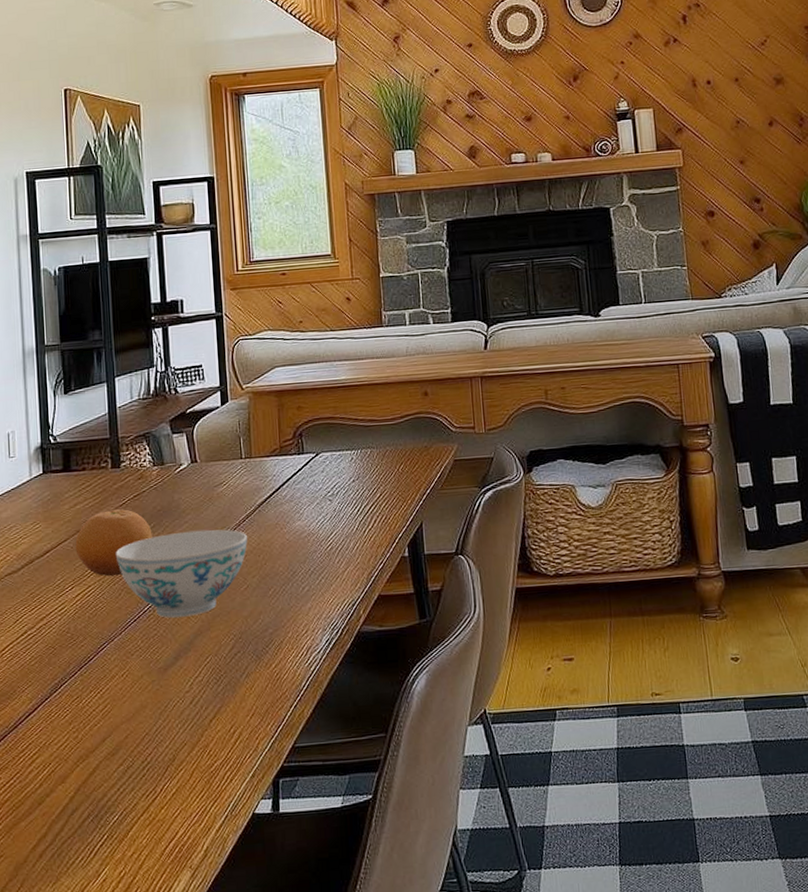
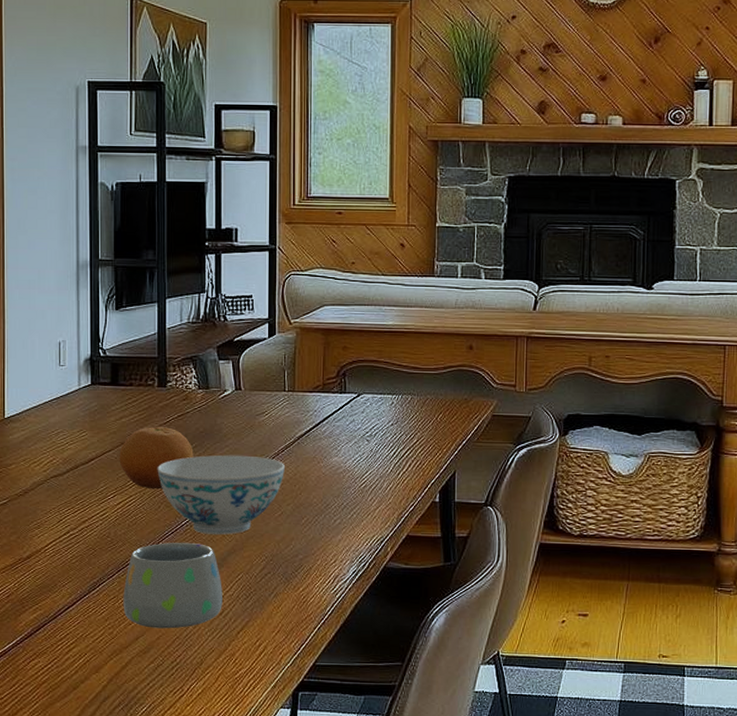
mug: none [86,629,192,727] -> present [123,542,223,629]

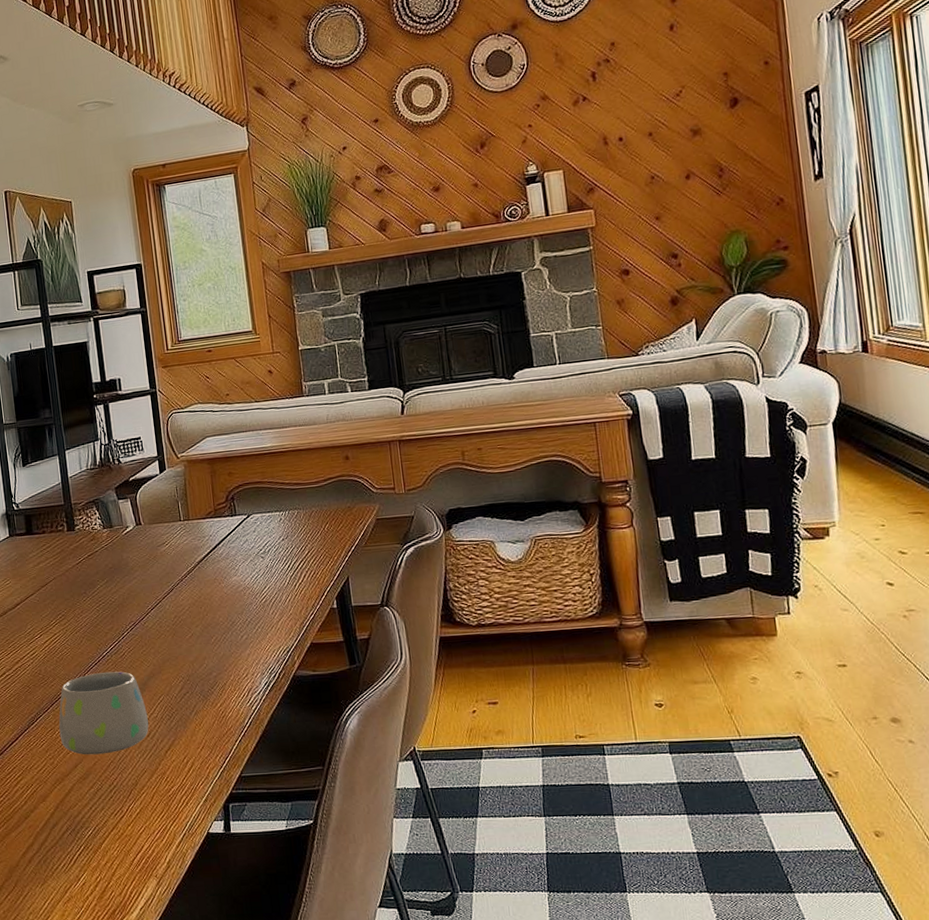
fruit: present [119,427,194,490] -> none [40,567,106,626]
bowl: present [157,455,285,535] -> none [75,584,190,662]

